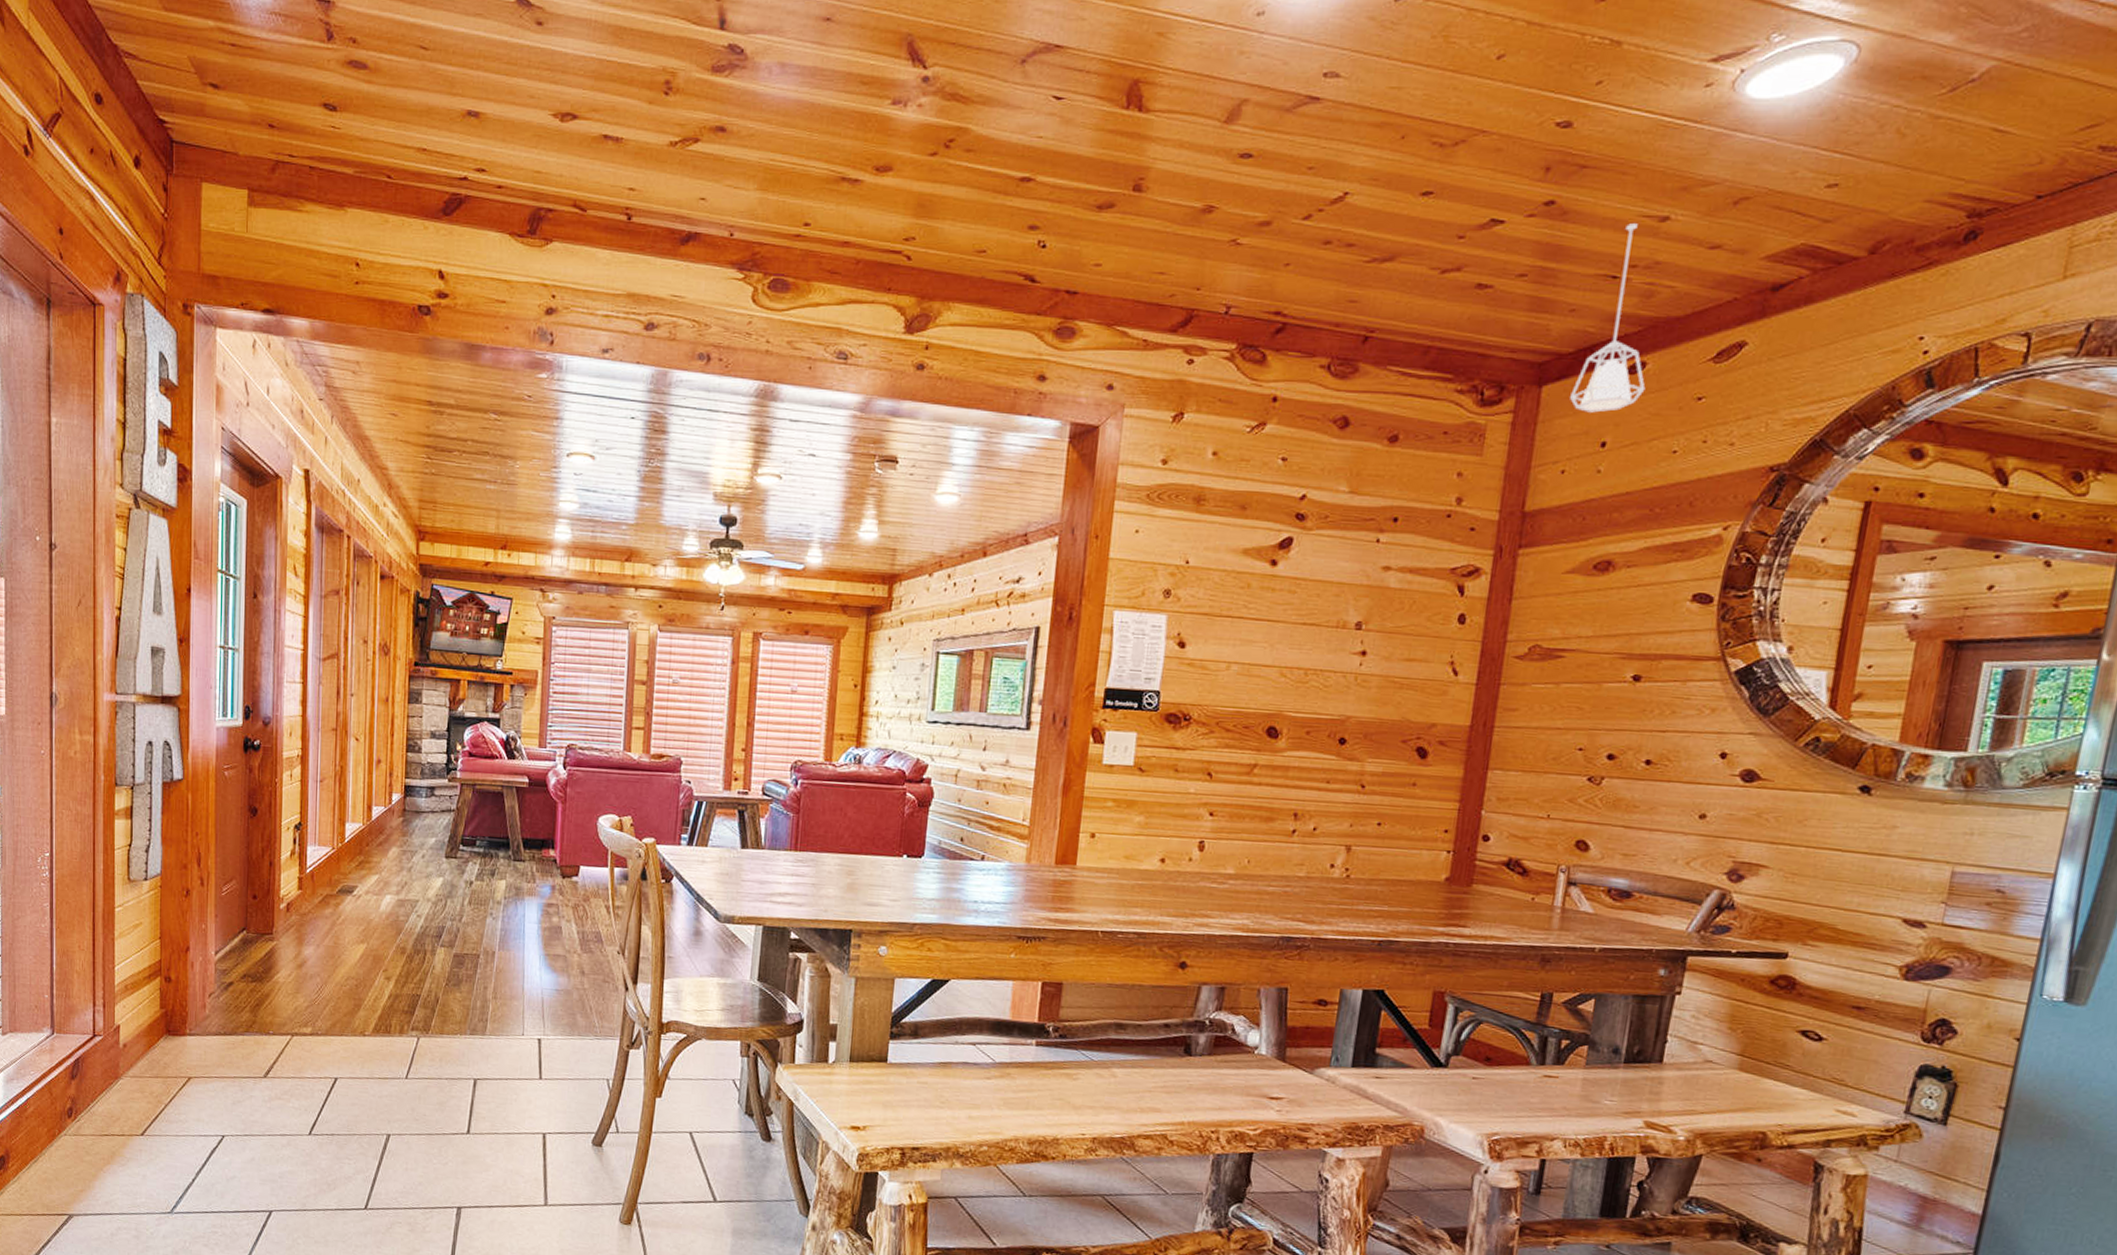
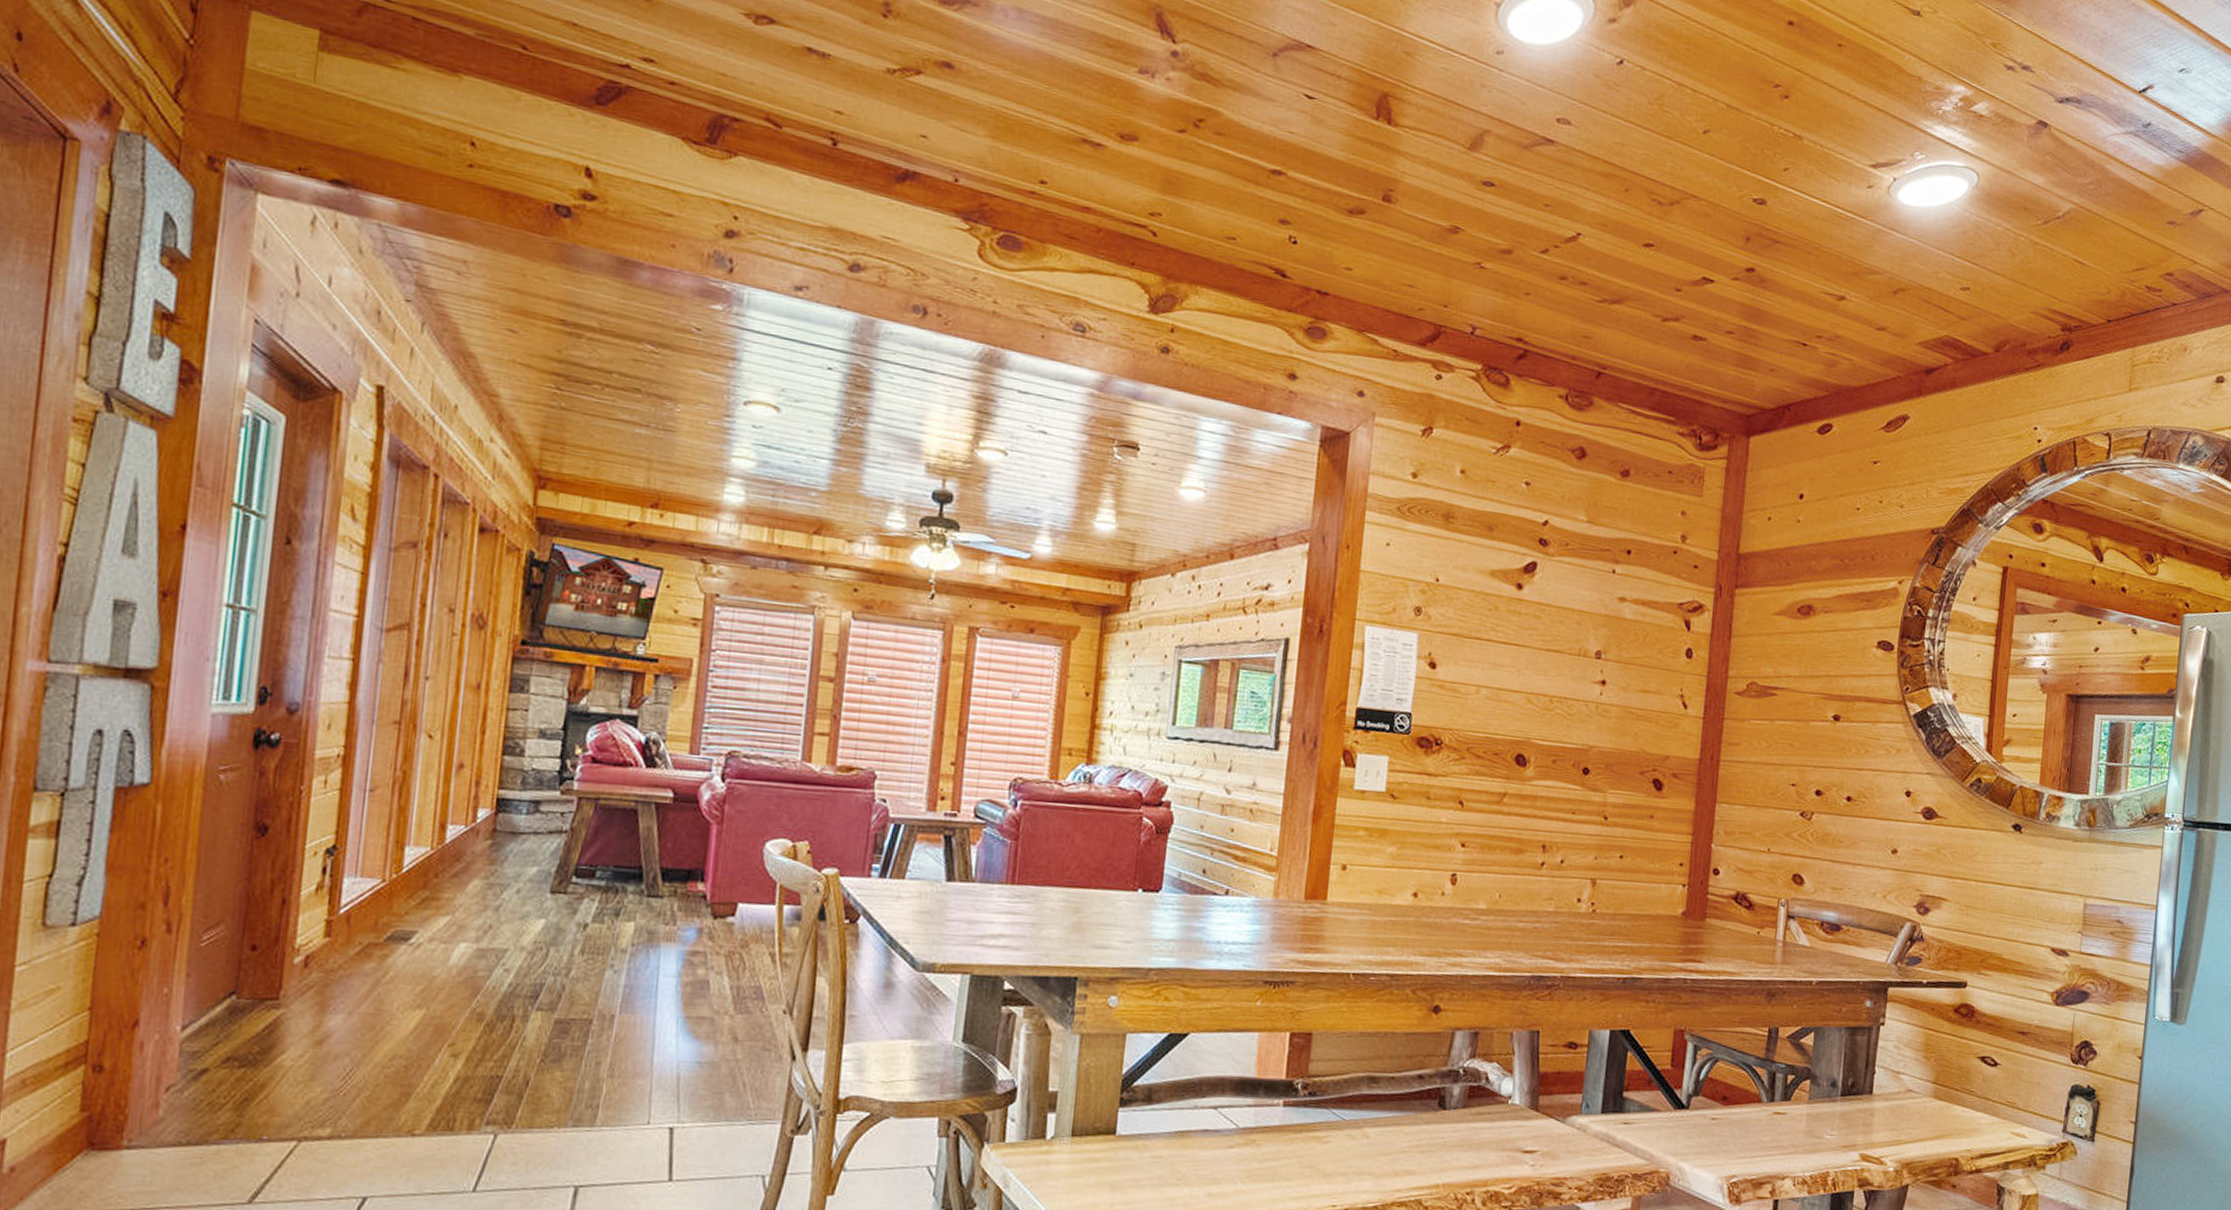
pendant lamp: present [1570,223,1646,413] -> none [1773,298,1833,467]

